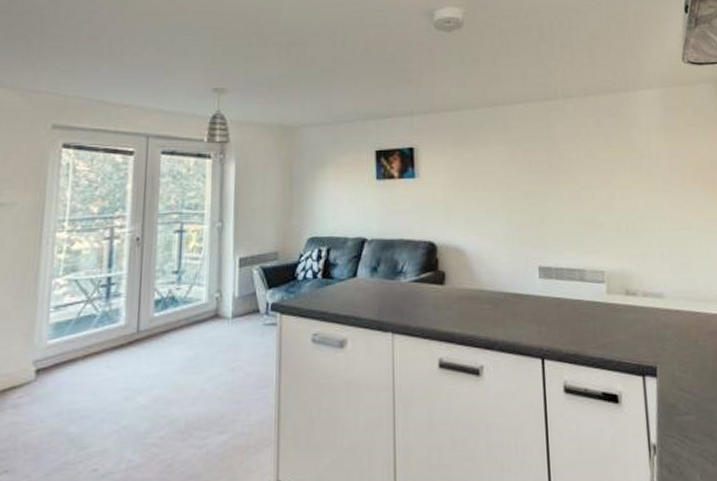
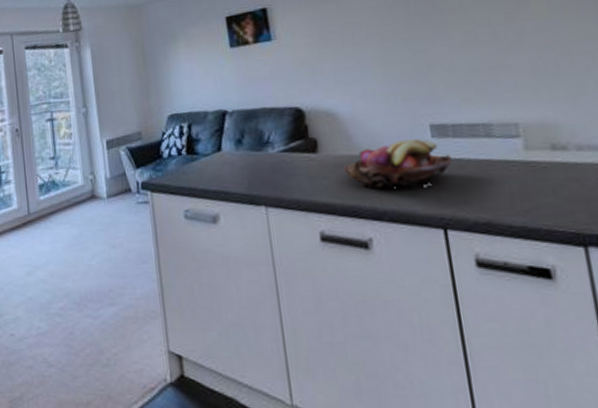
fruit basket: none [466,277,554,321] -> present [344,138,453,189]

